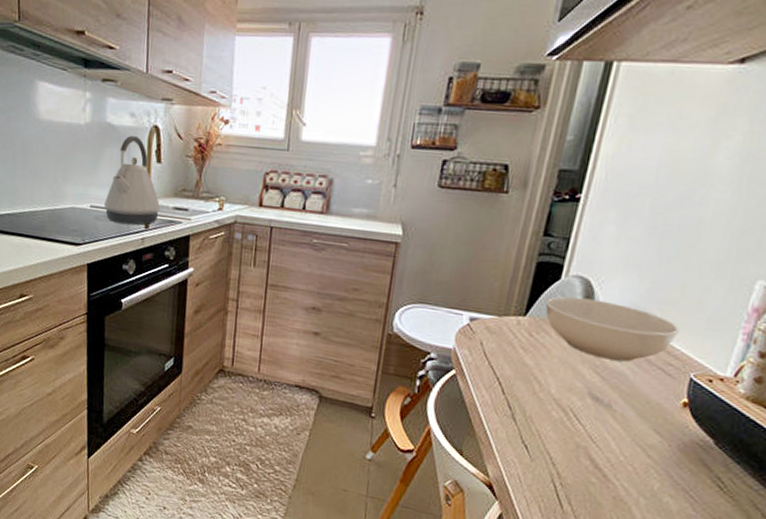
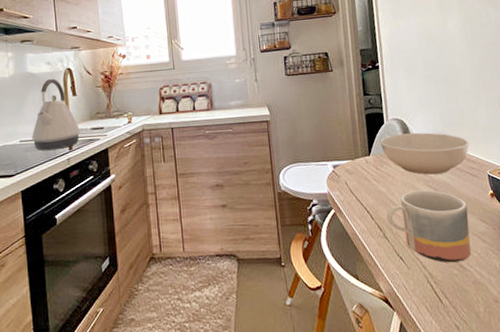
mug: none [523,372,643,471] -> present [387,189,472,263]

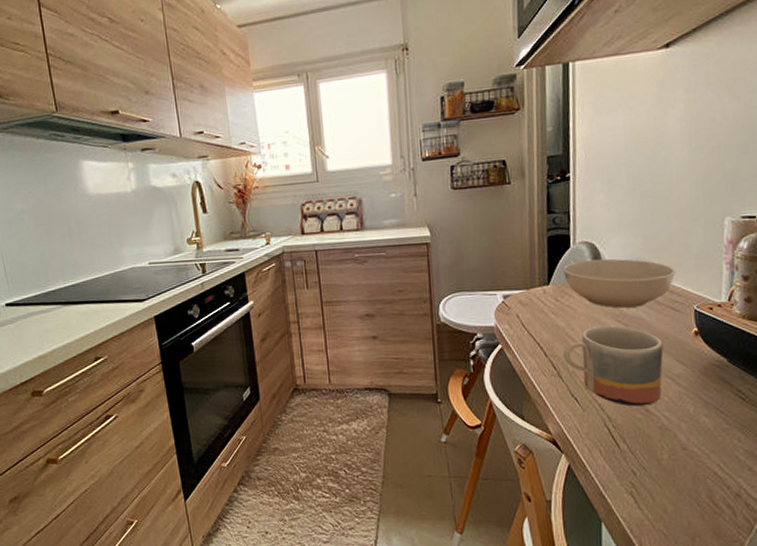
kettle: present [32,78,81,151] -> none [161,193,214,274]

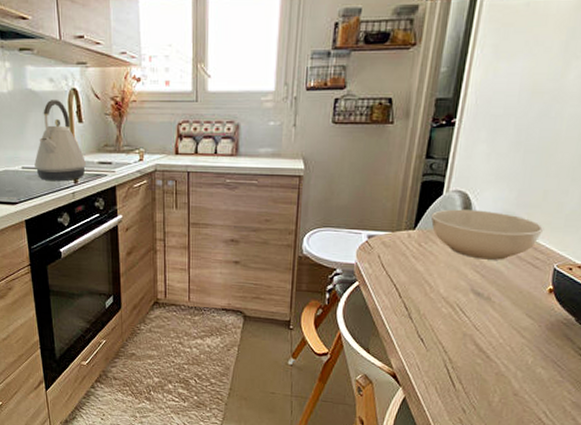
kettle: none [161,193,214,274] -> present [34,99,87,182]
mug: present [564,325,664,407] -> none [417,274,516,353]

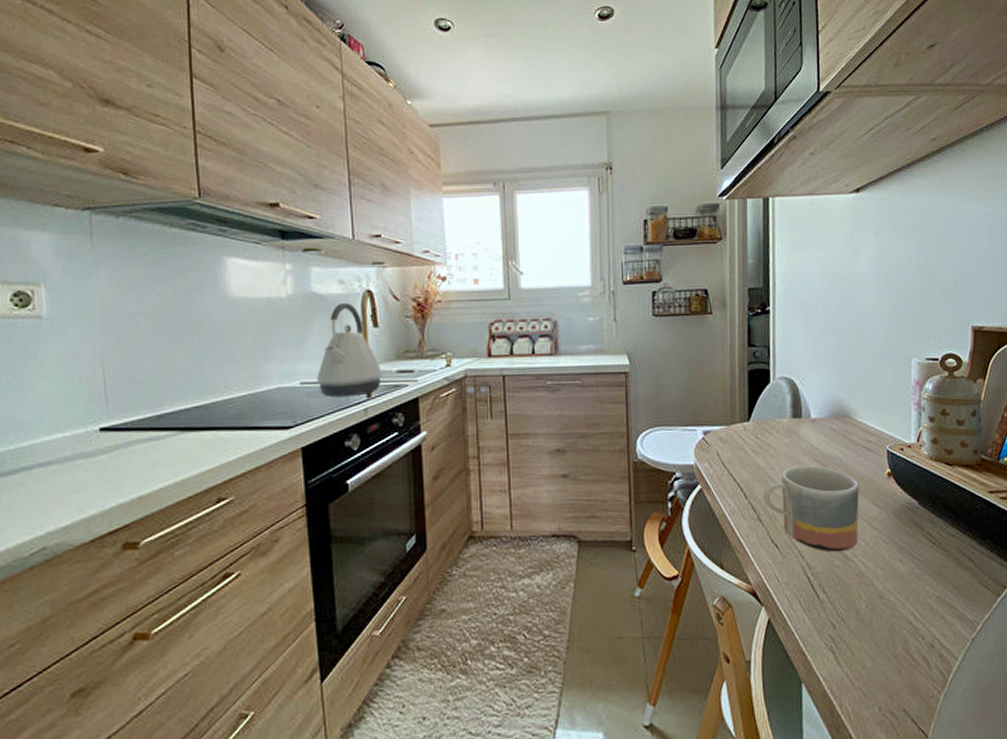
mug: none [417,274,516,353] -> present [764,465,860,552]
bowl: present [430,209,545,260] -> none [762,395,870,448]

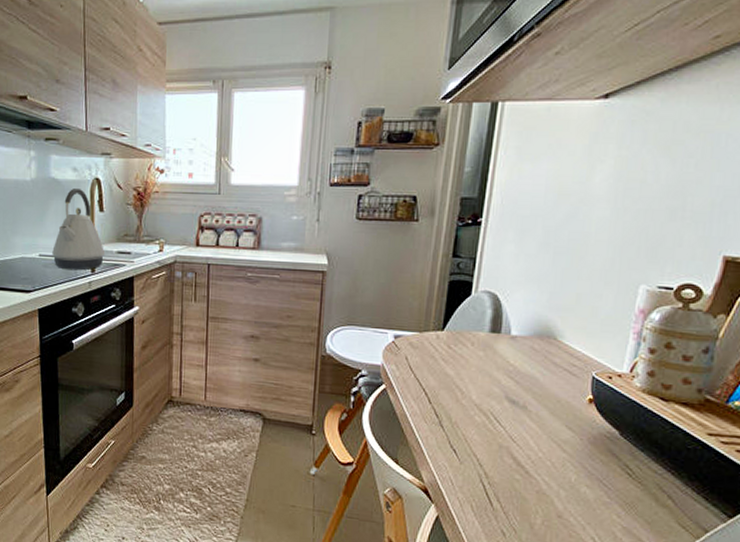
mug: present [764,465,860,552] -> none [448,379,554,468]

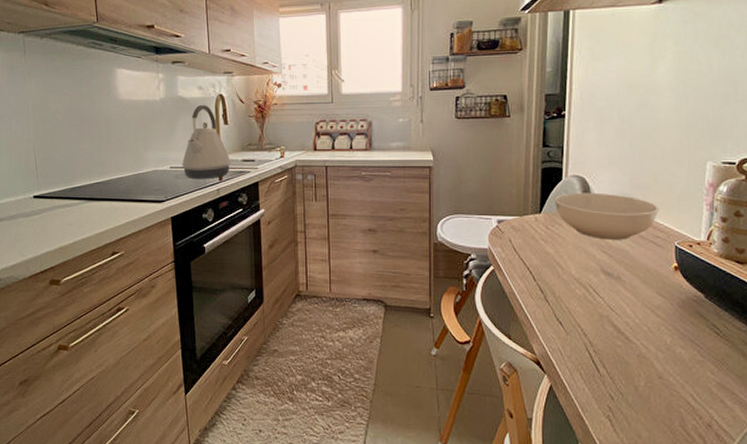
bowl: none [459,310,580,366] -> present [554,192,660,240]

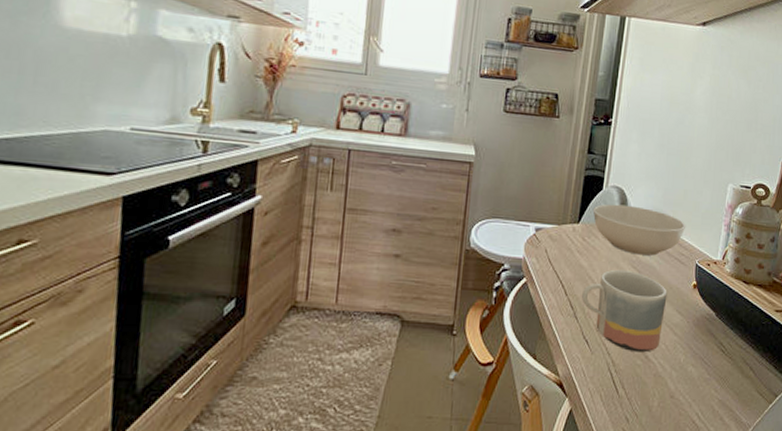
kettle: present [182,104,231,179] -> none [149,51,224,150]
mug: none [551,254,645,334] -> present [582,269,667,353]

